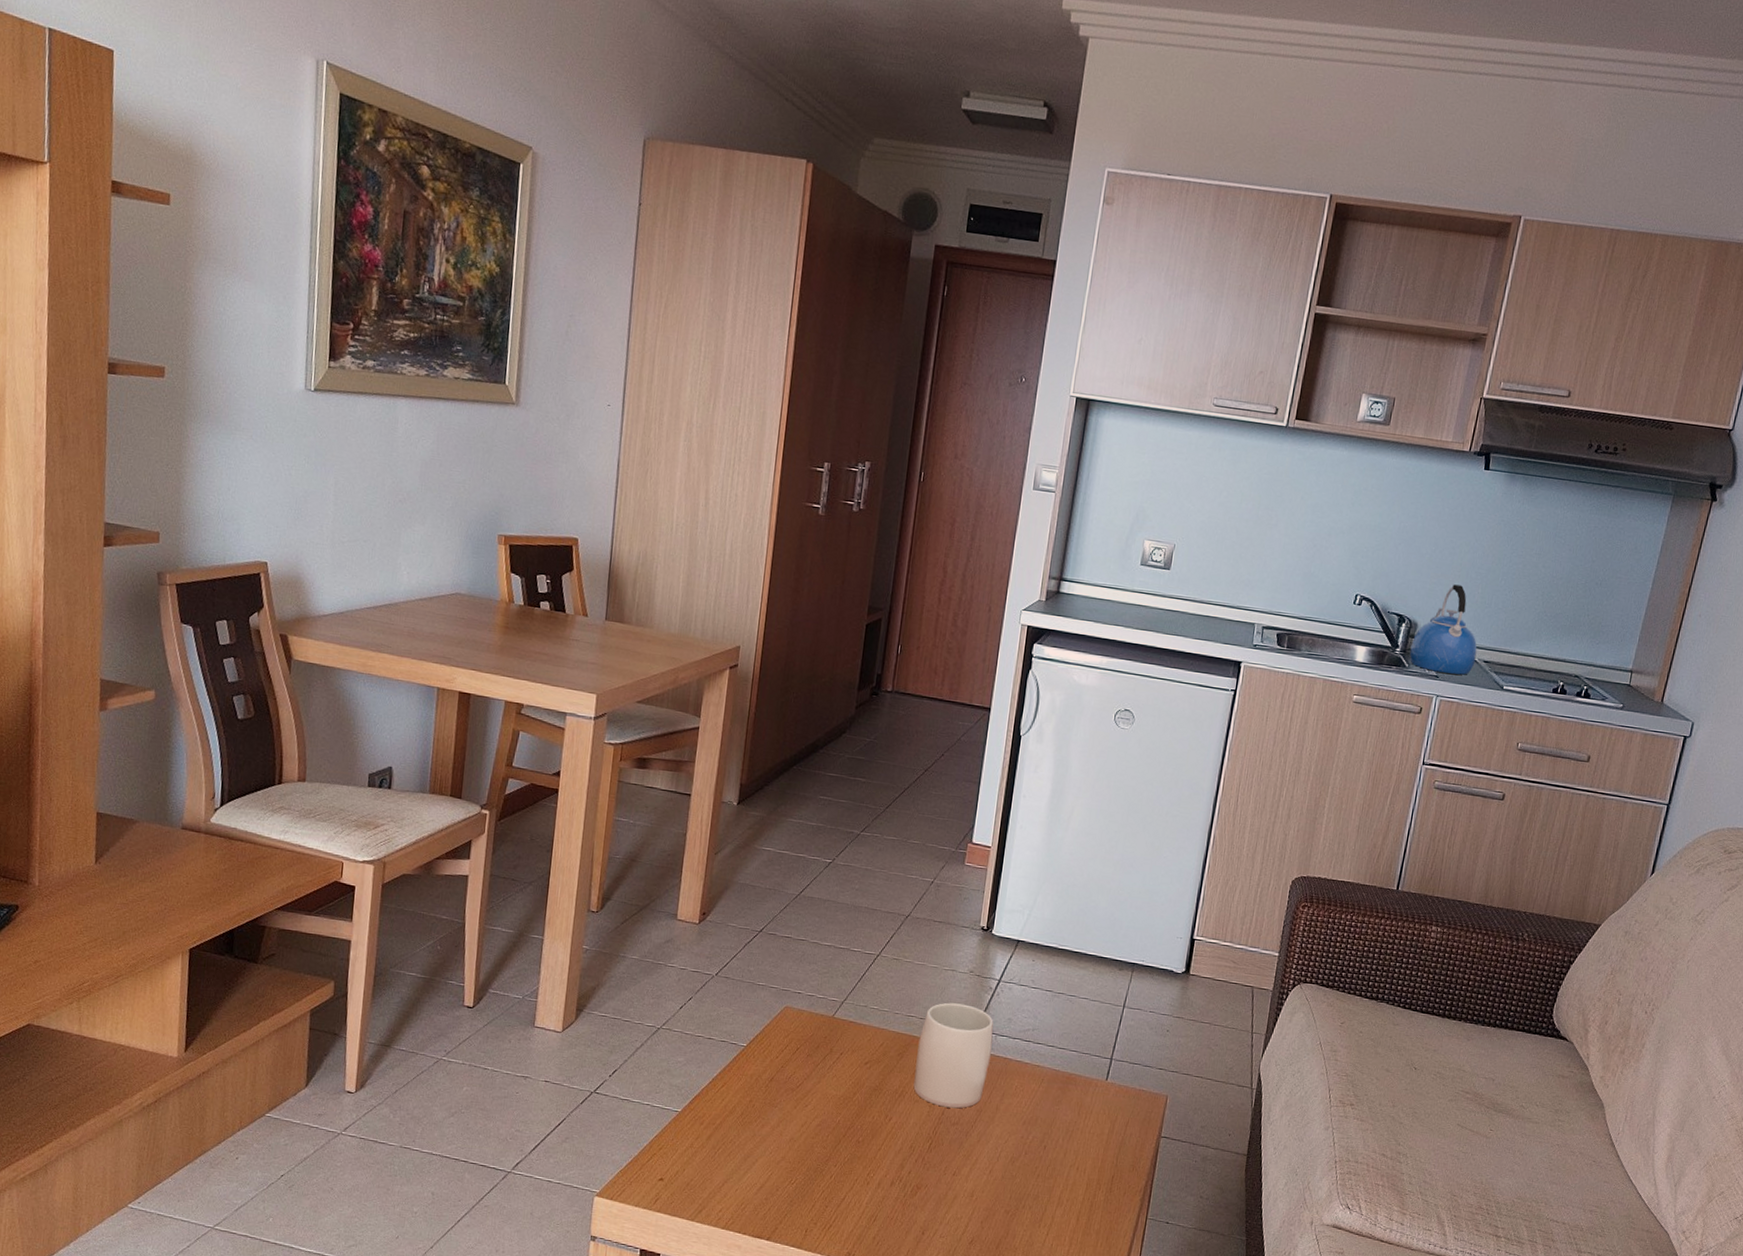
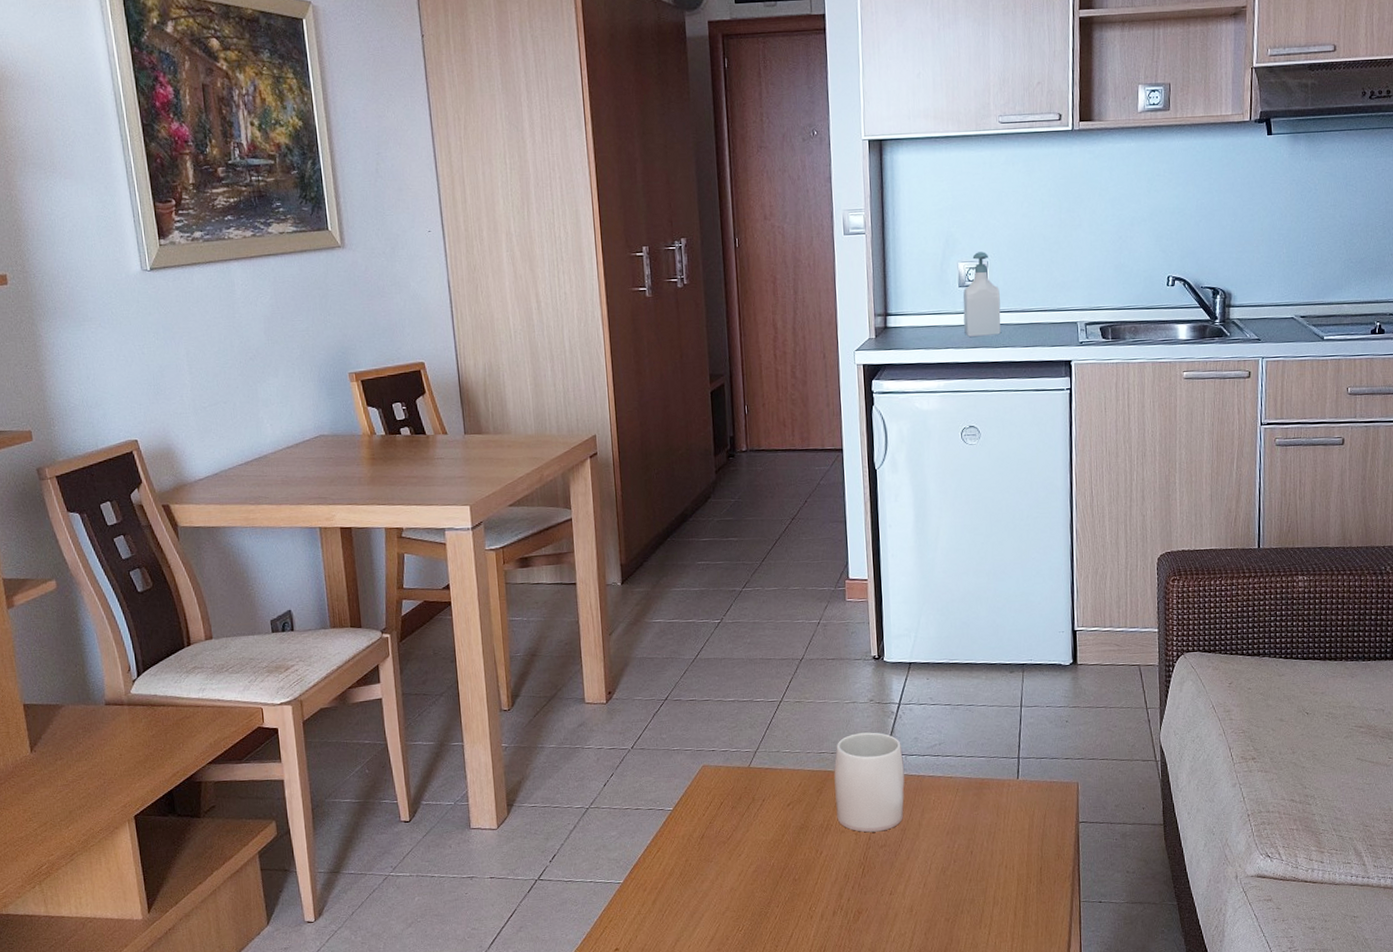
soap bottle: none [1137,533,1182,623] -> present [962,252,1001,337]
kettle: present [1409,584,1477,675] -> none [1229,249,1293,335]

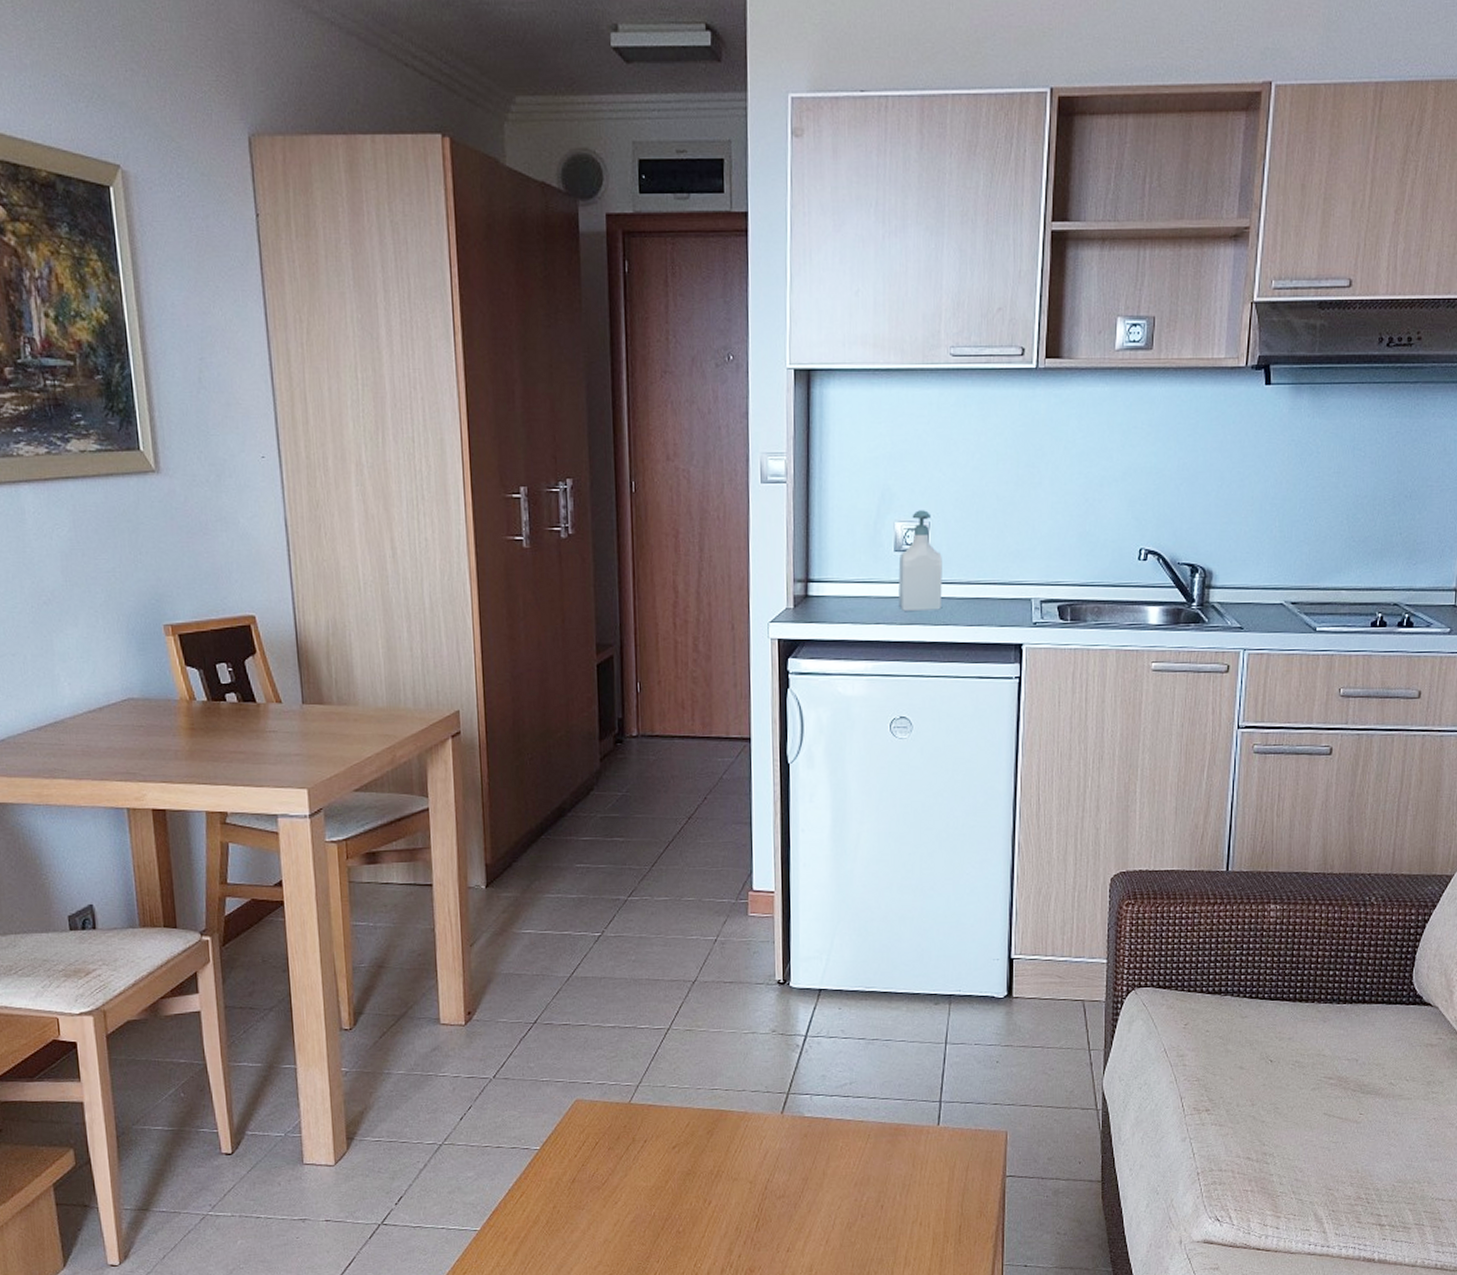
mug: present [834,732,905,833] -> none [727,1067,810,1181]

